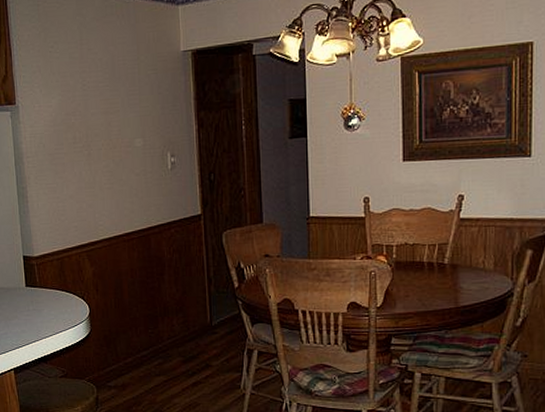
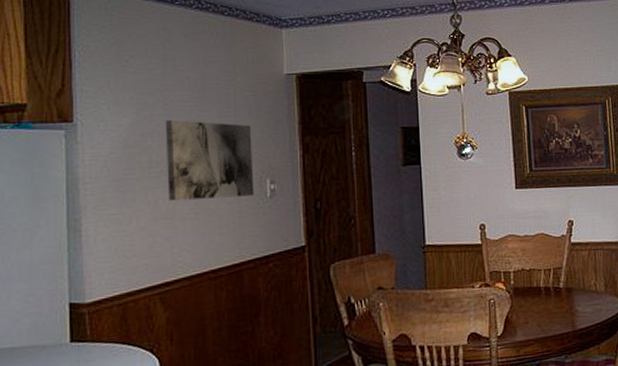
wall art: none [84,99,158,172] -> present [165,119,255,201]

